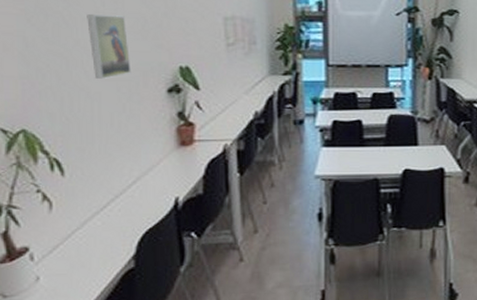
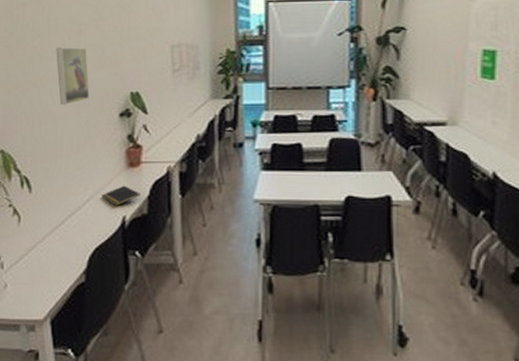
notepad: none [150,165,194,187] -> present [102,185,140,206]

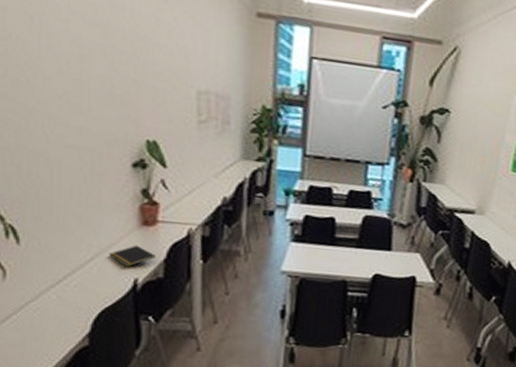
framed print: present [56,47,90,105] -> none [49,72,95,146]

